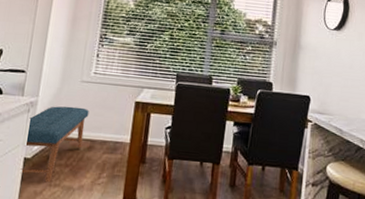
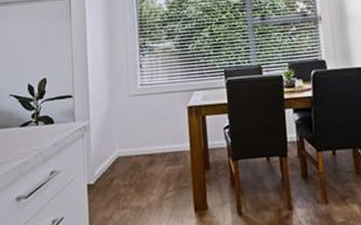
bench: present [19,106,89,183] -> none [85,122,143,206]

